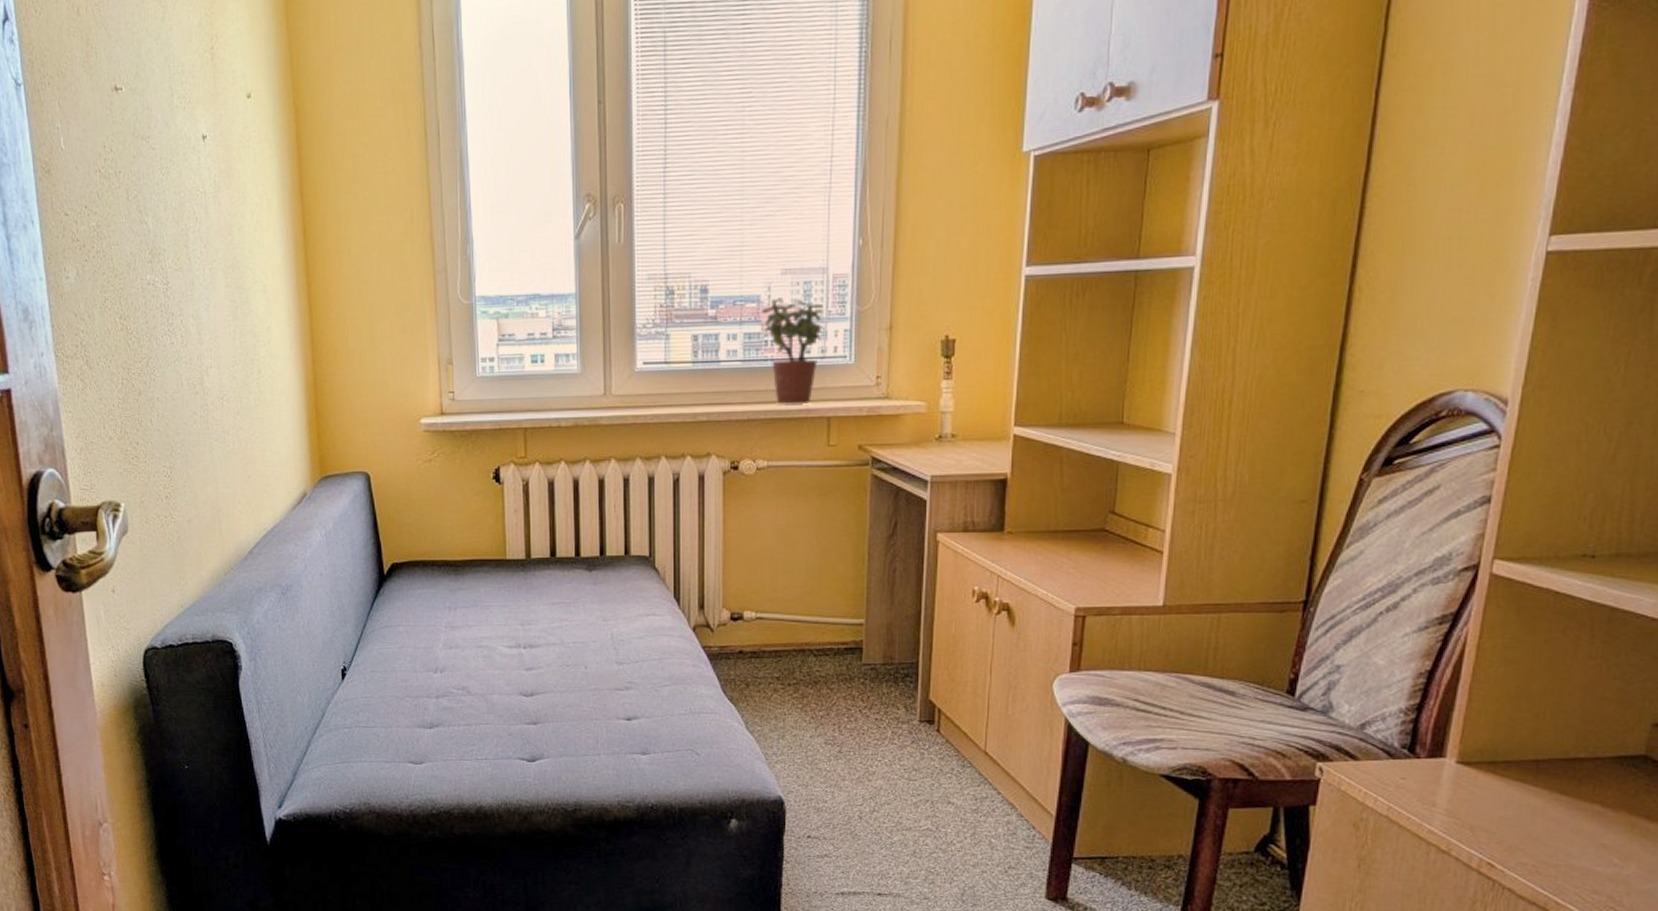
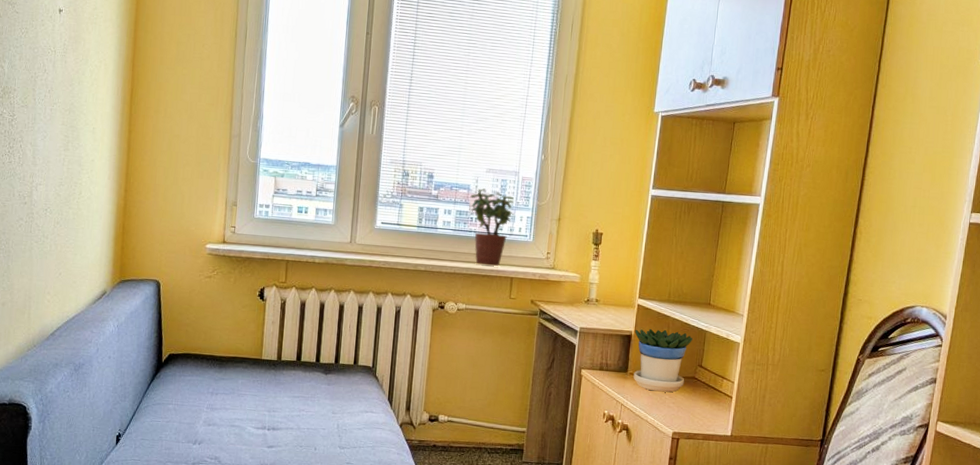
flowerpot: none [1011,466,1099,554] -> present [633,329,693,393]

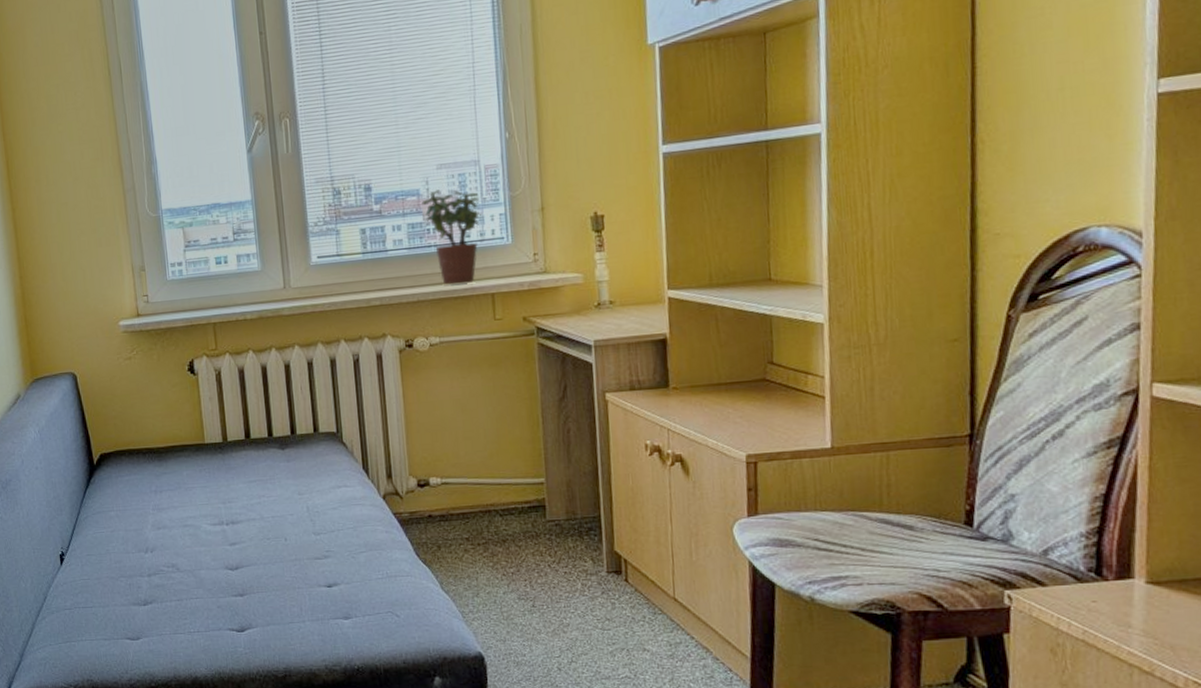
flowerpot: present [633,329,693,393] -> none [670,323,754,406]

